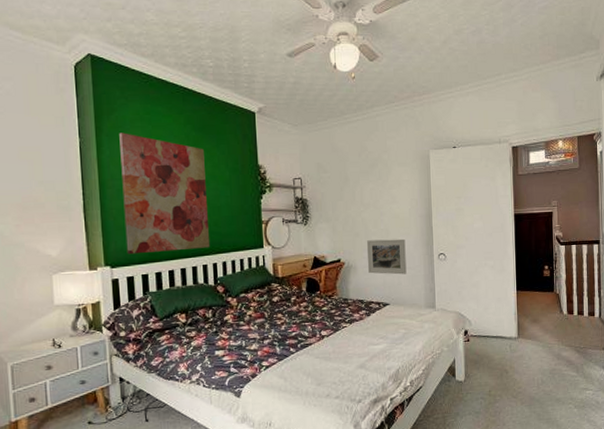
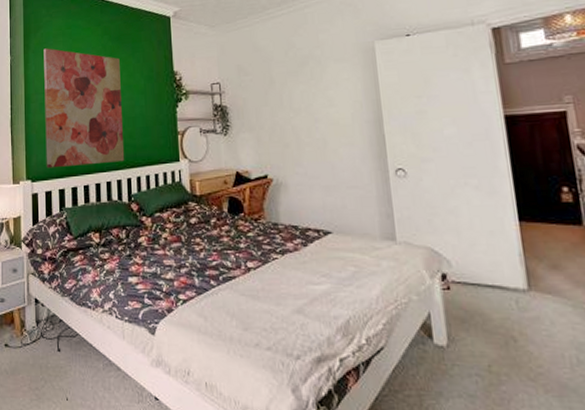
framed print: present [366,238,407,275] -> none [298,150,353,195]

